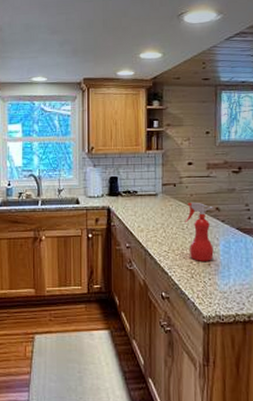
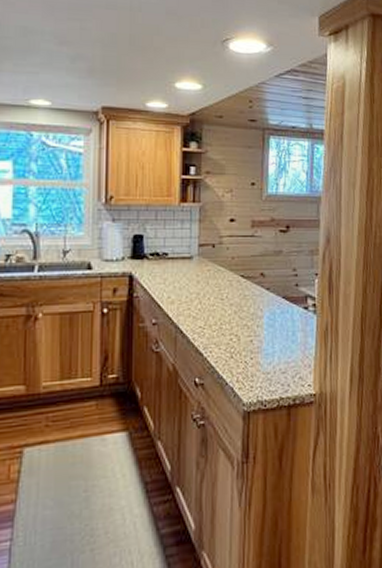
spray bottle: present [185,202,214,261] -> none [224,266,258,338]

